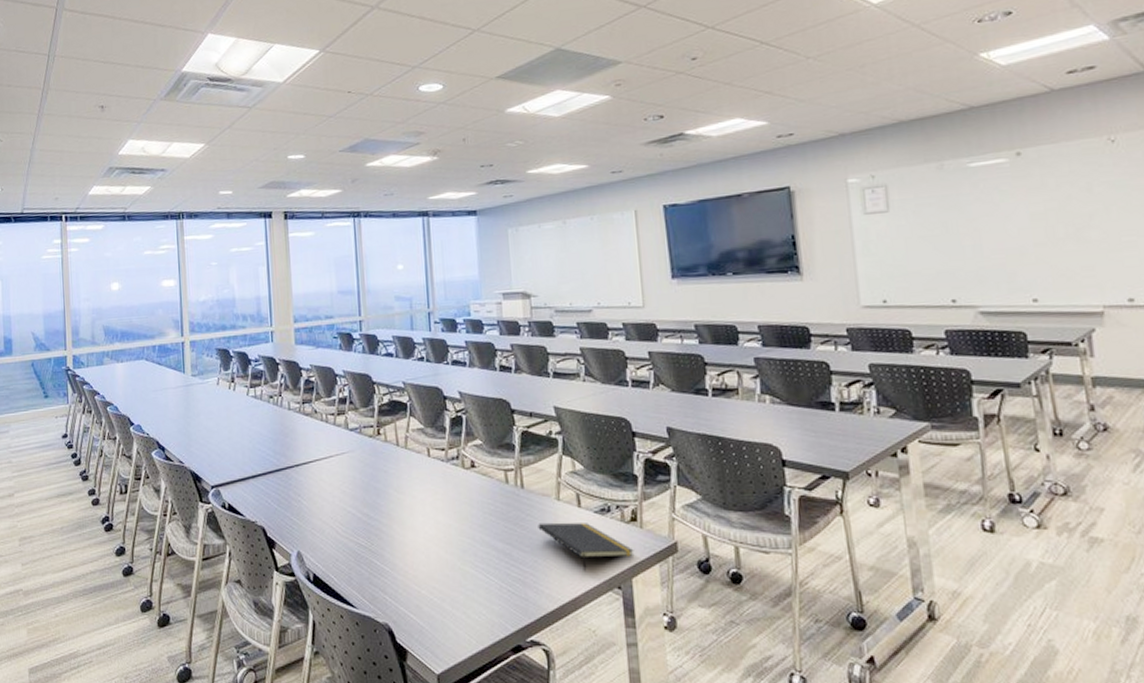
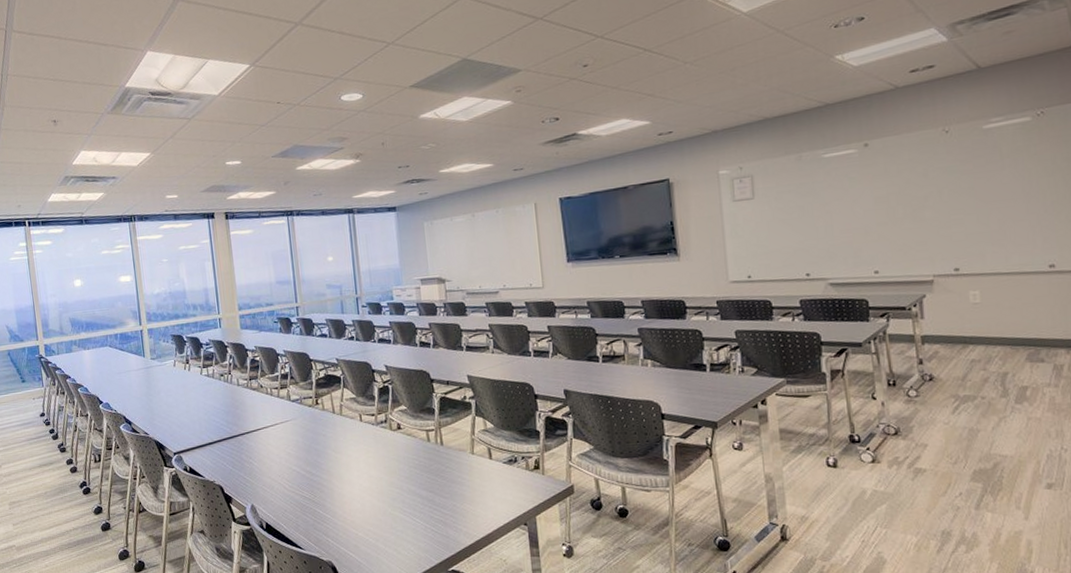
notepad: present [538,522,634,571] -> none [456,472,537,512]

